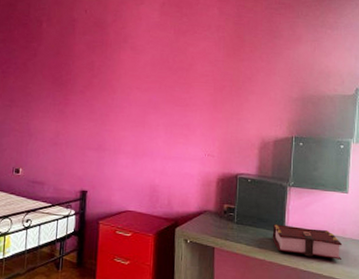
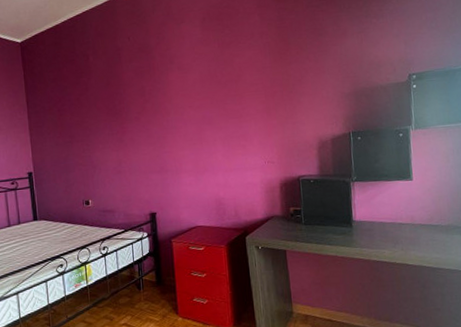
book: present [272,224,343,260] -> none [341,219,413,247]

